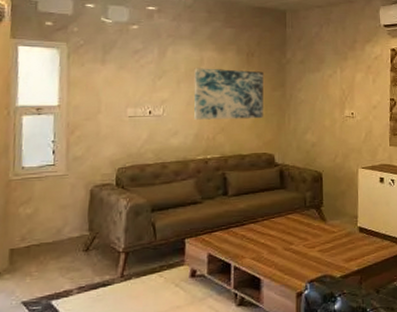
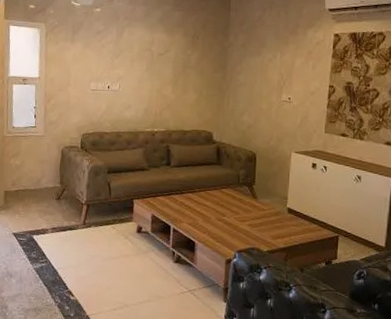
wall art: present [193,68,263,120] -> none [144,48,207,98]

